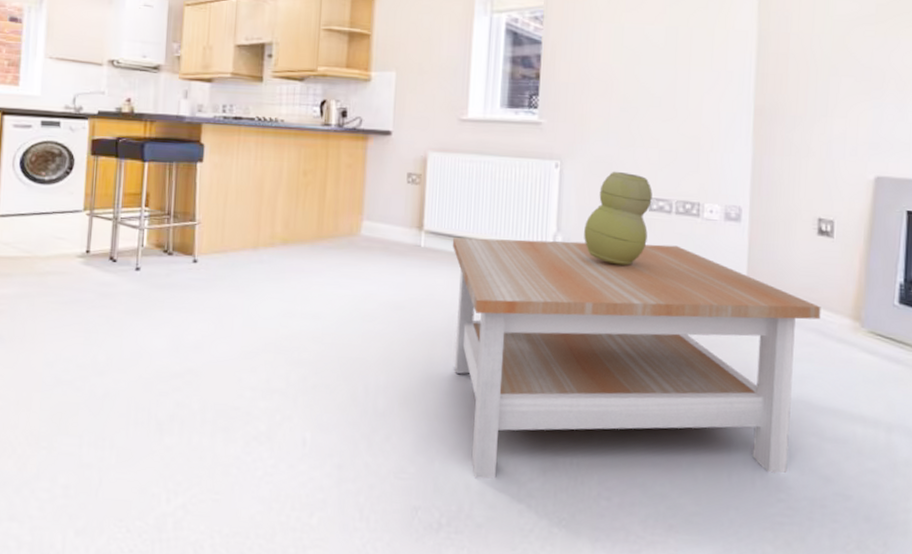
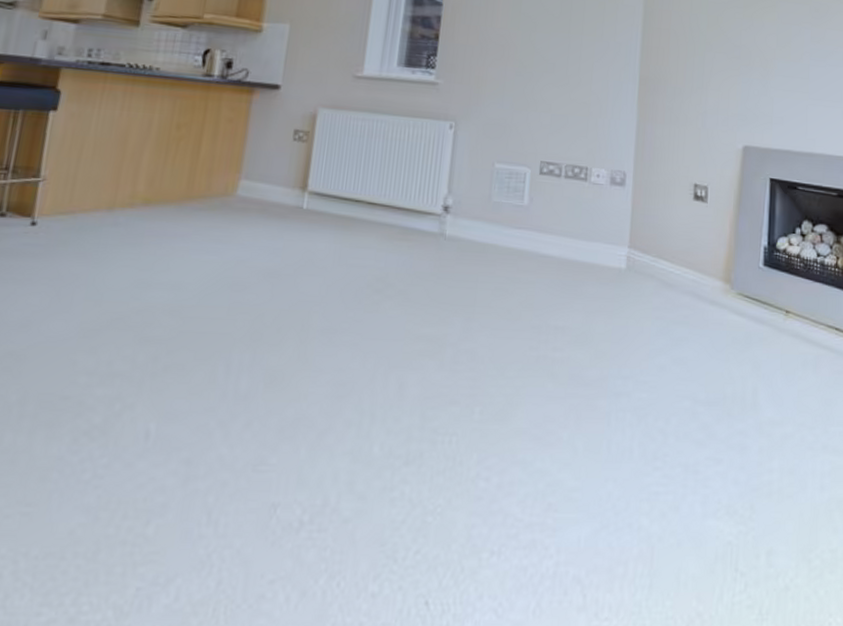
coffee table: present [452,237,821,479] -> none [330,199,696,466]
vase: present [584,171,652,266] -> none [474,133,544,229]

